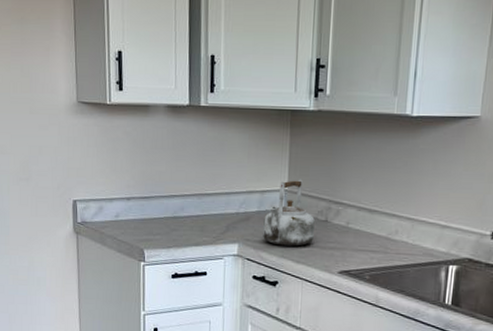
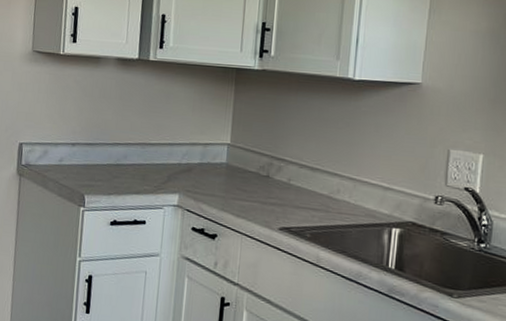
kettle: present [263,179,316,247] -> none [204,134,257,201]

